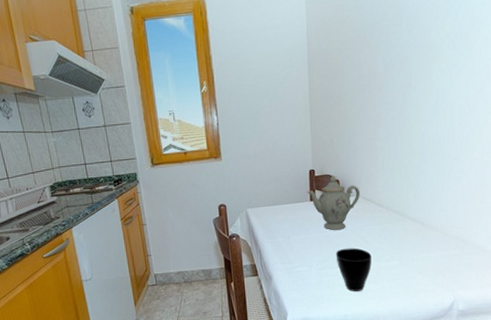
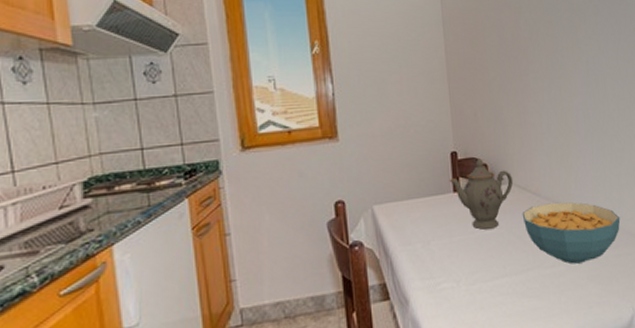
cup: present [336,248,372,292] -> none [489,251,534,312]
cereal bowl: none [365,212,452,260] -> present [522,202,621,264]

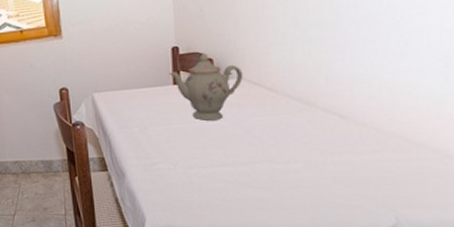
cereal bowl: present [522,202,621,264] -> none [251,99,390,163]

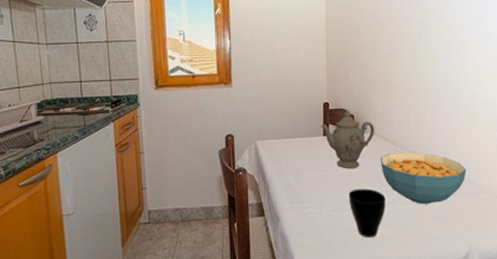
cup: none [209,143,262,199] -> present [348,188,386,237]
cereal bowl: none [251,99,390,163] -> present [380,152,466,204]

